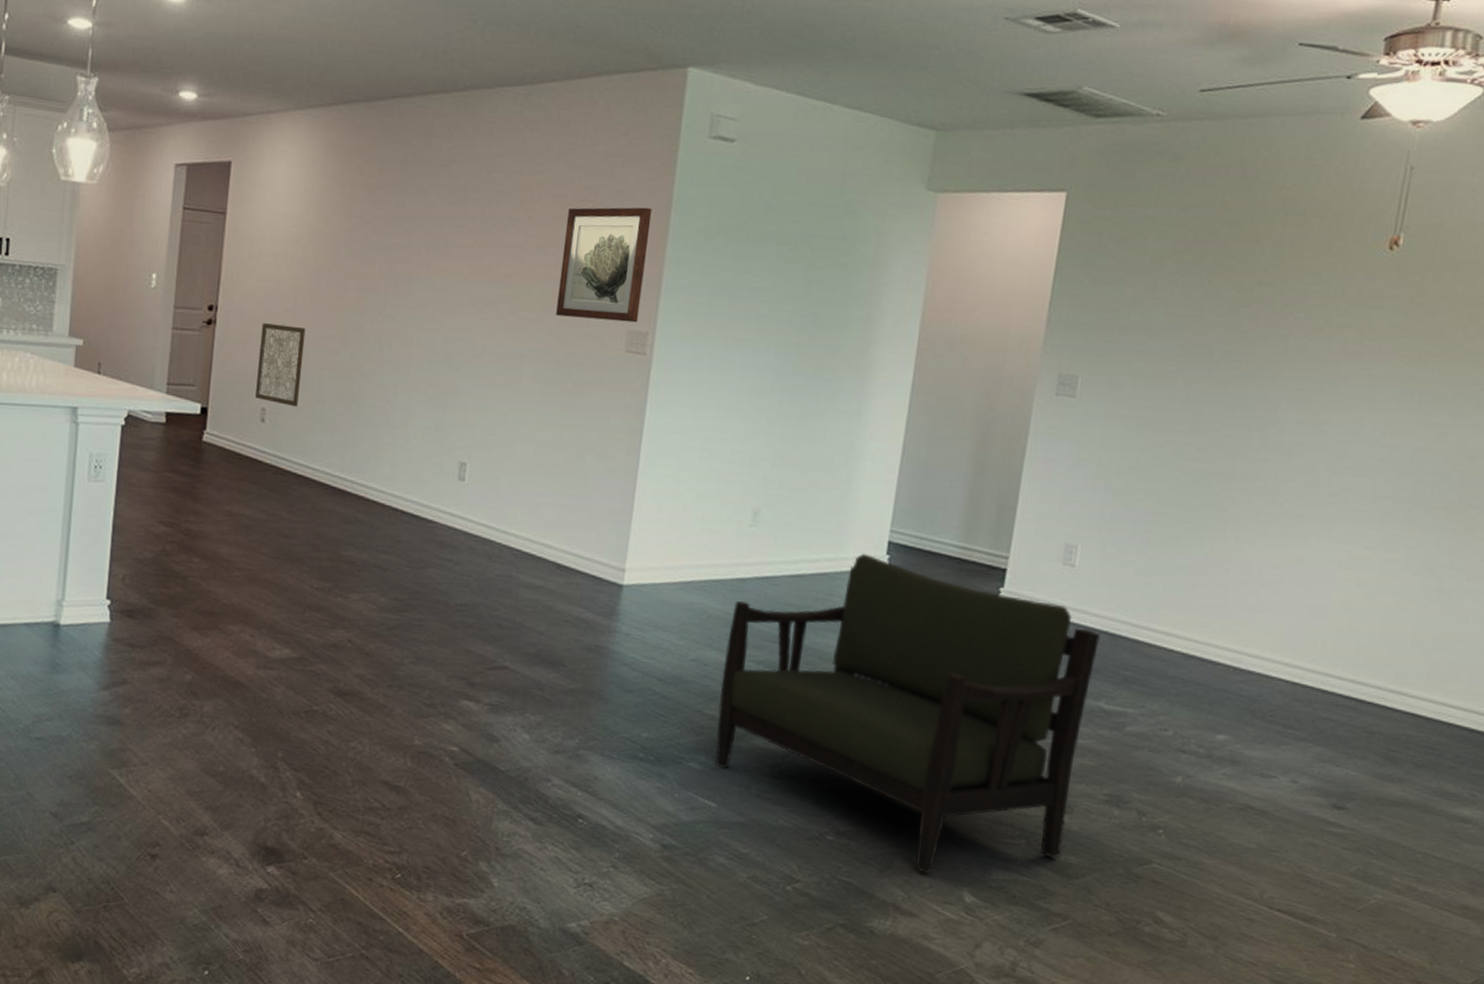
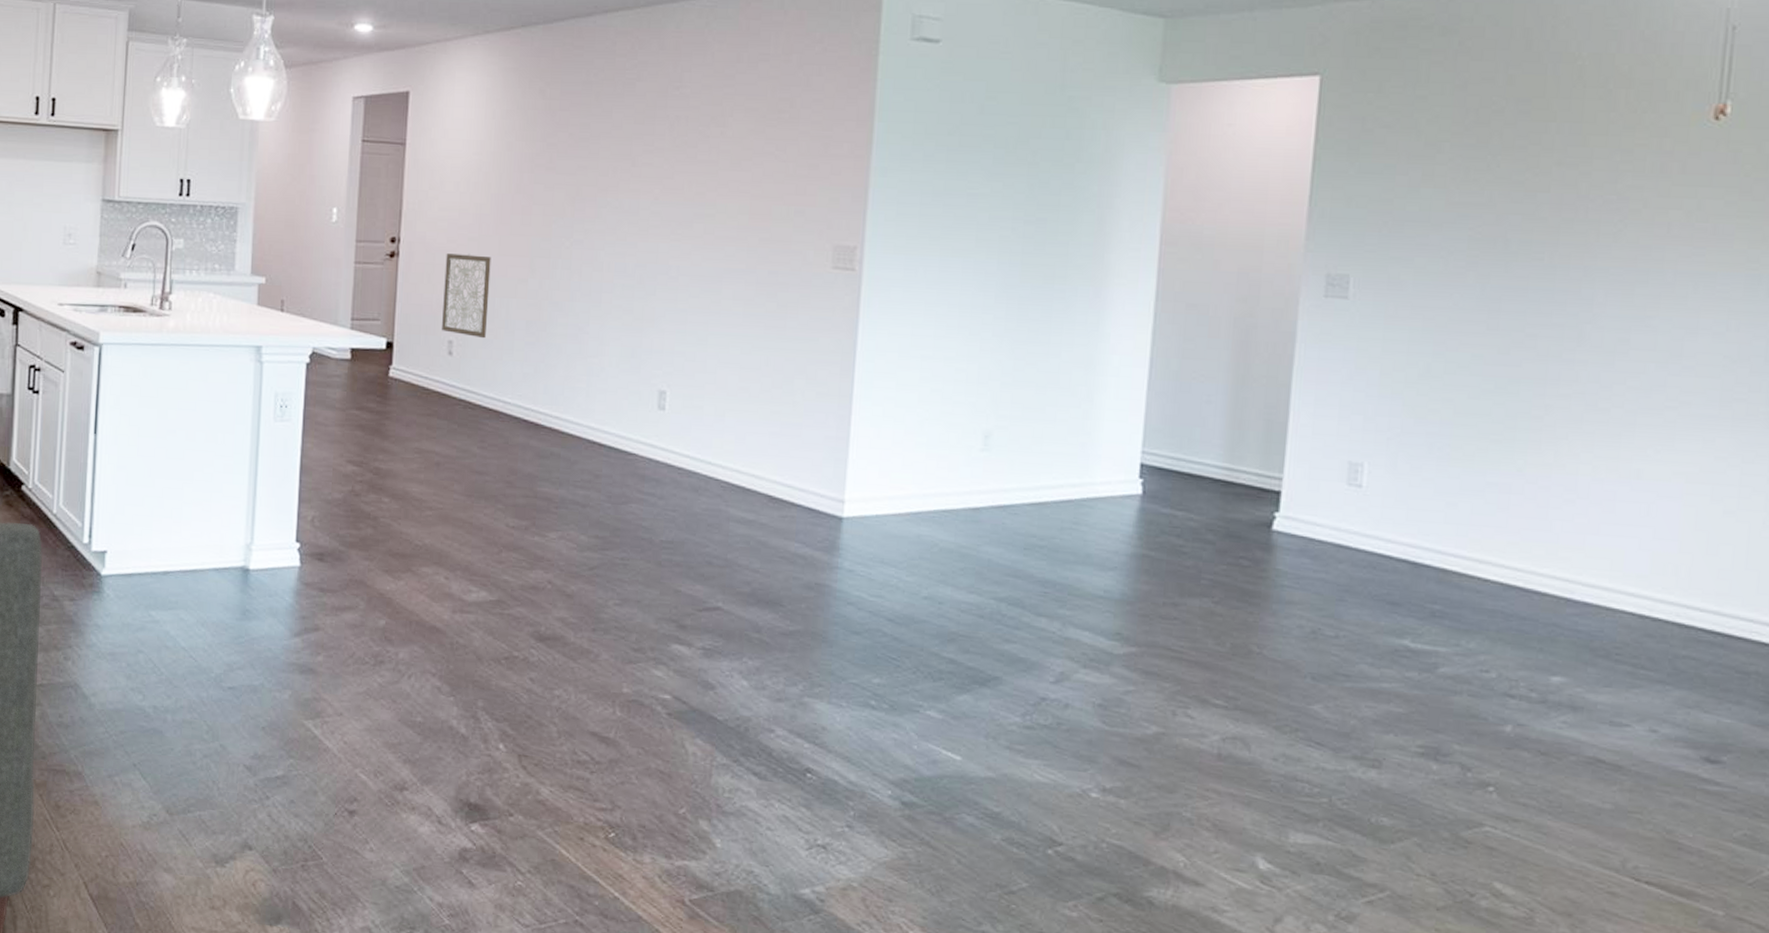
wall art: present [556,207,652,323] -> none [755,116,854,237]
armchair: present [715,553,1101,874] -> none [956,477,1400,837]

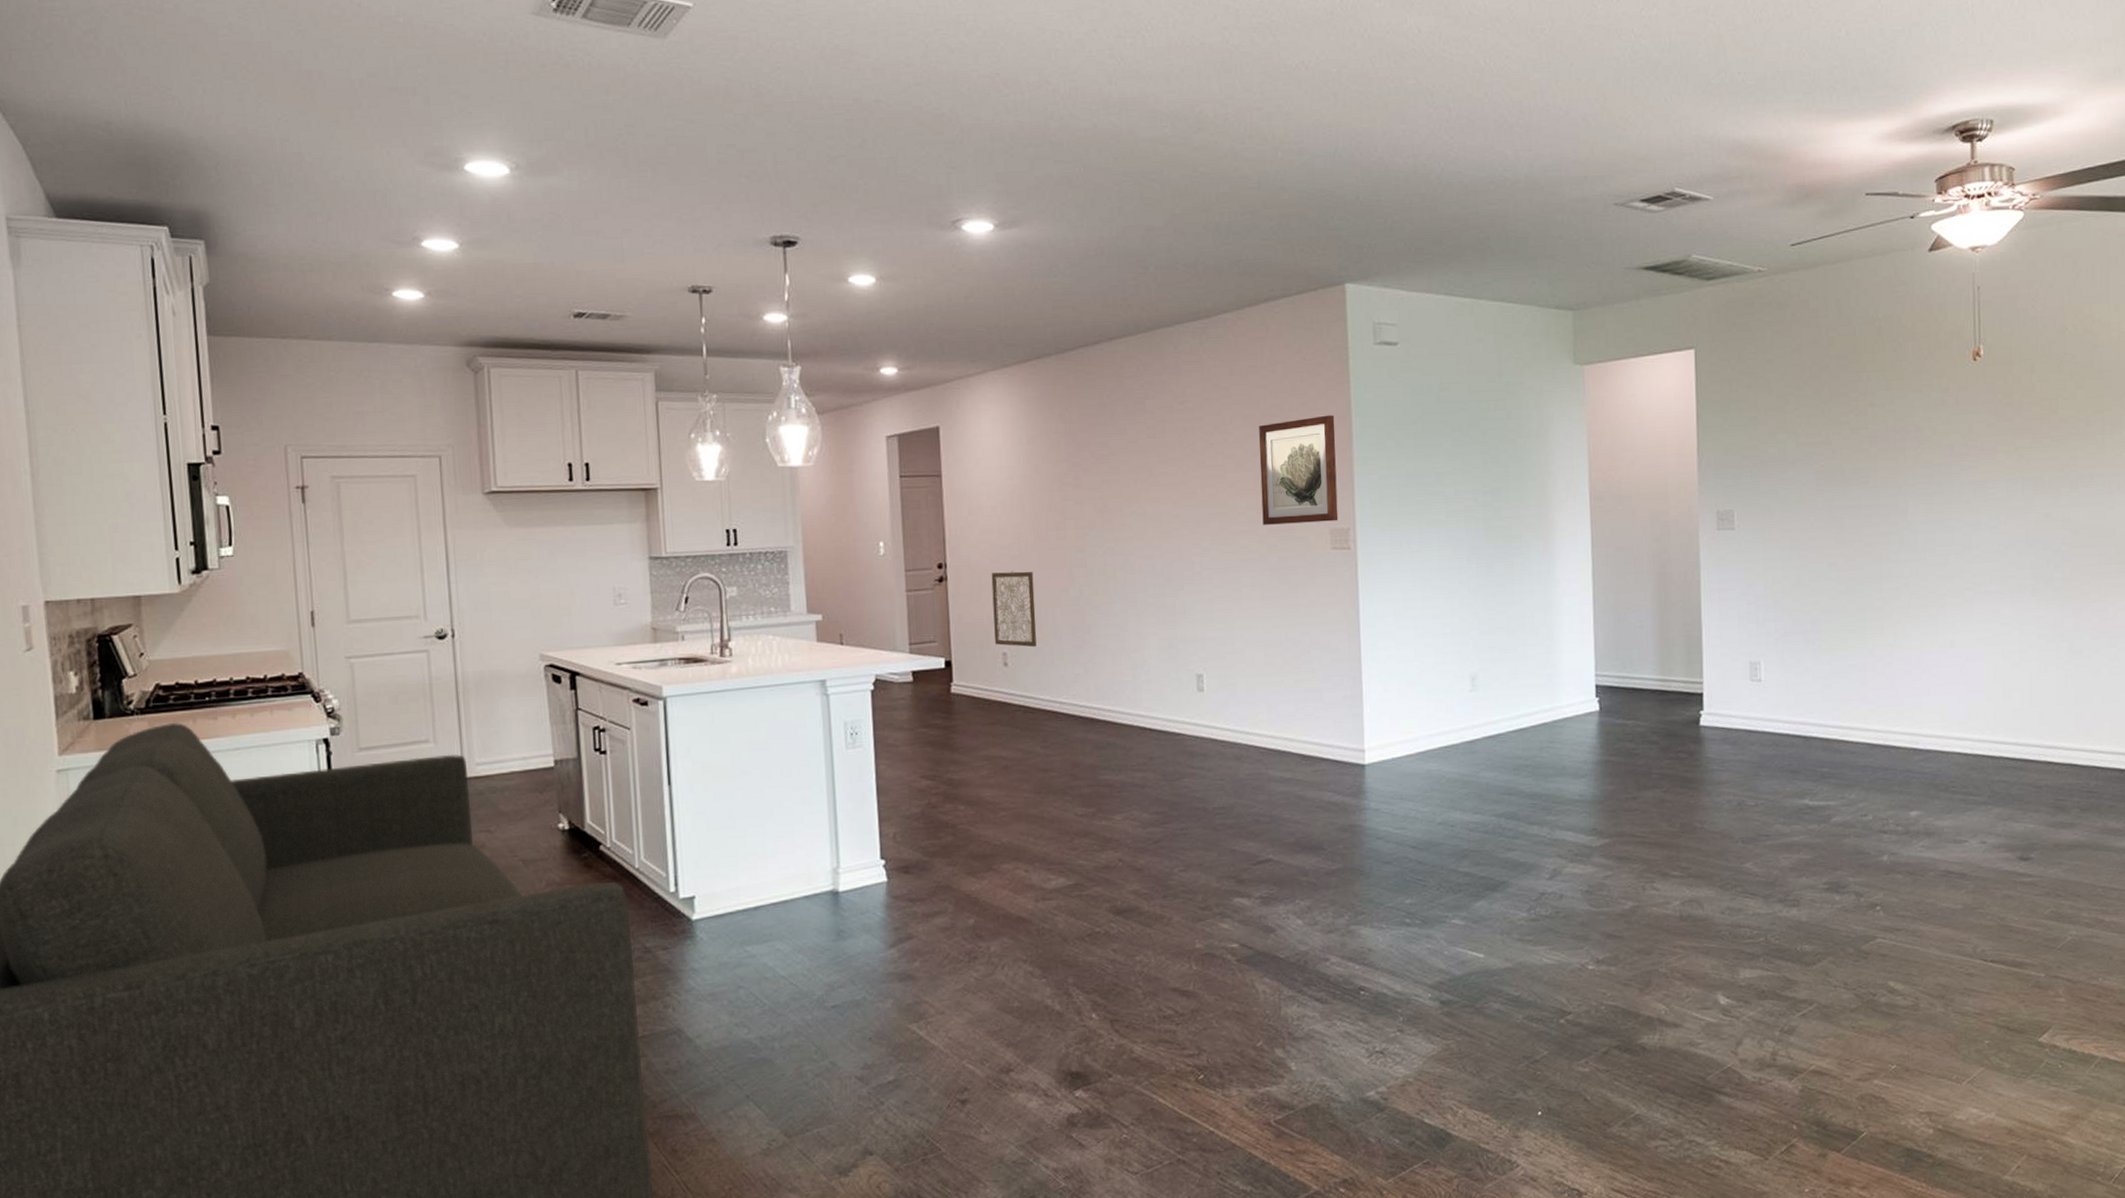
wall art: none [755,116,854,237] -> present [1259,415,1339,525]

